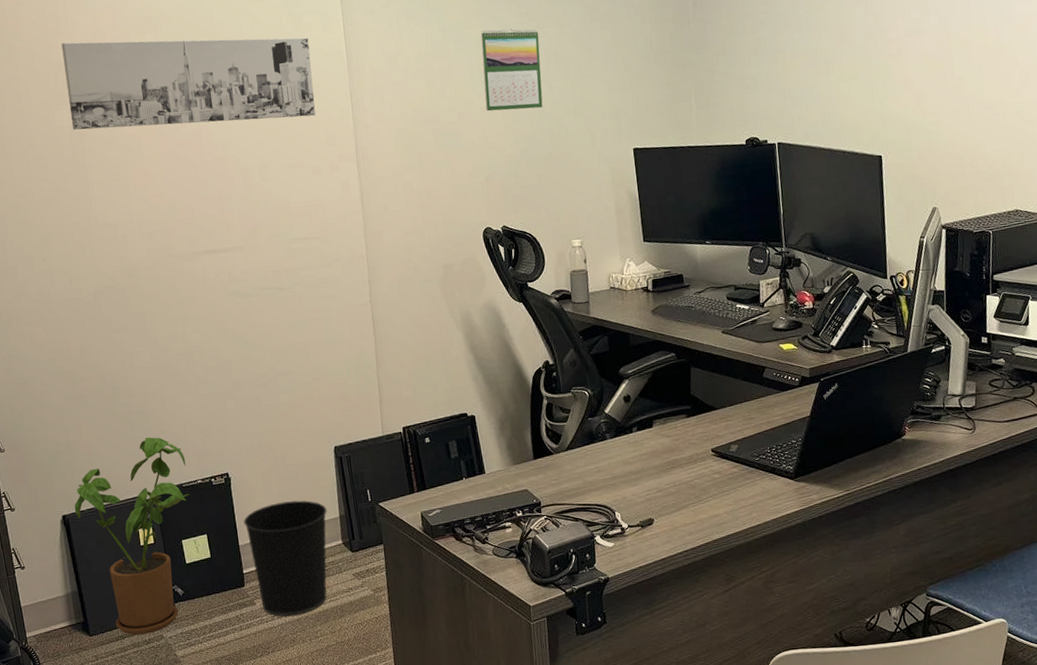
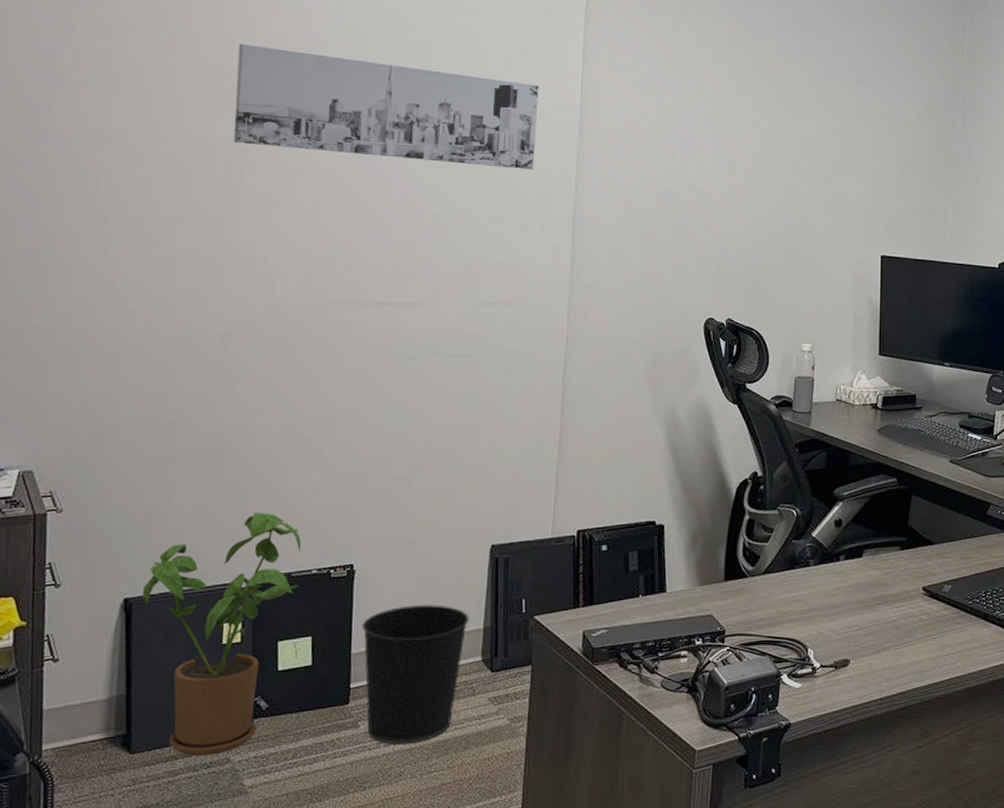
calendar: present [480,28,543,111] -> none [728,109,797,198]

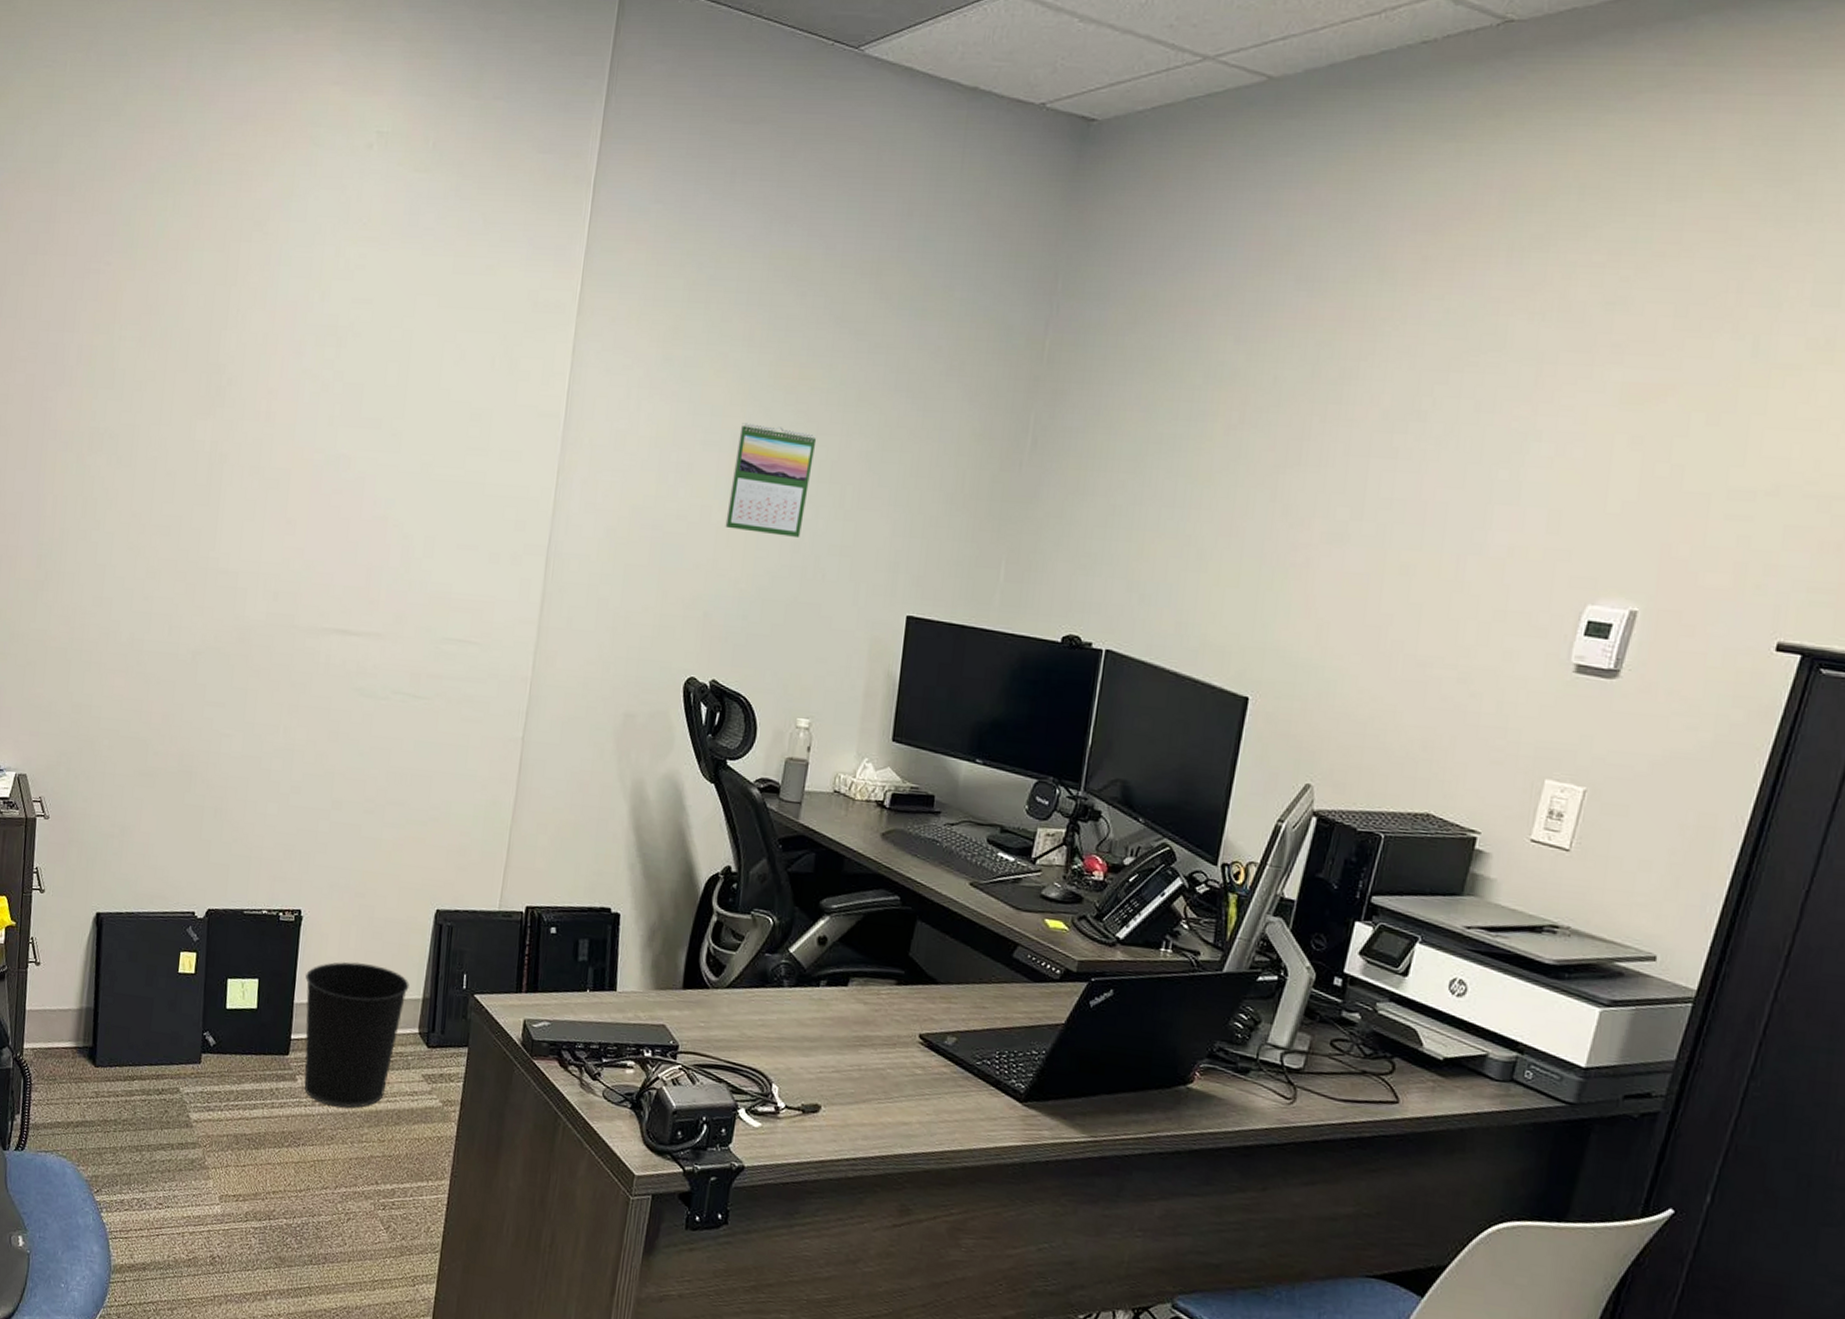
house plant: present [142,512,302,756] -> none [112,842,255,1083]
wall art: present [233,43,539,169] -> none [214,339,522,489]
calendar: none [728,109,797,198] -> present [725,423,817,537]

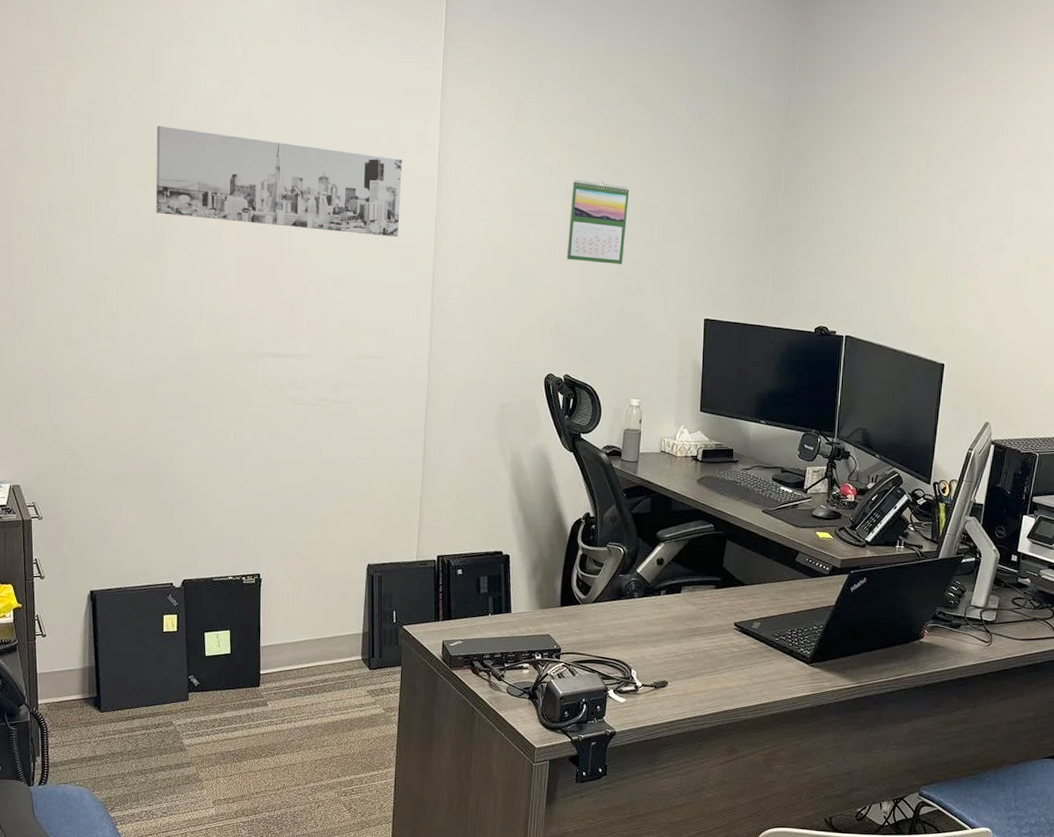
wall art: none [214,339,522,489] -> present [155,125,402,237]
wastebasket: present [304,961,410,1108] -> none [268,610,351,722]

